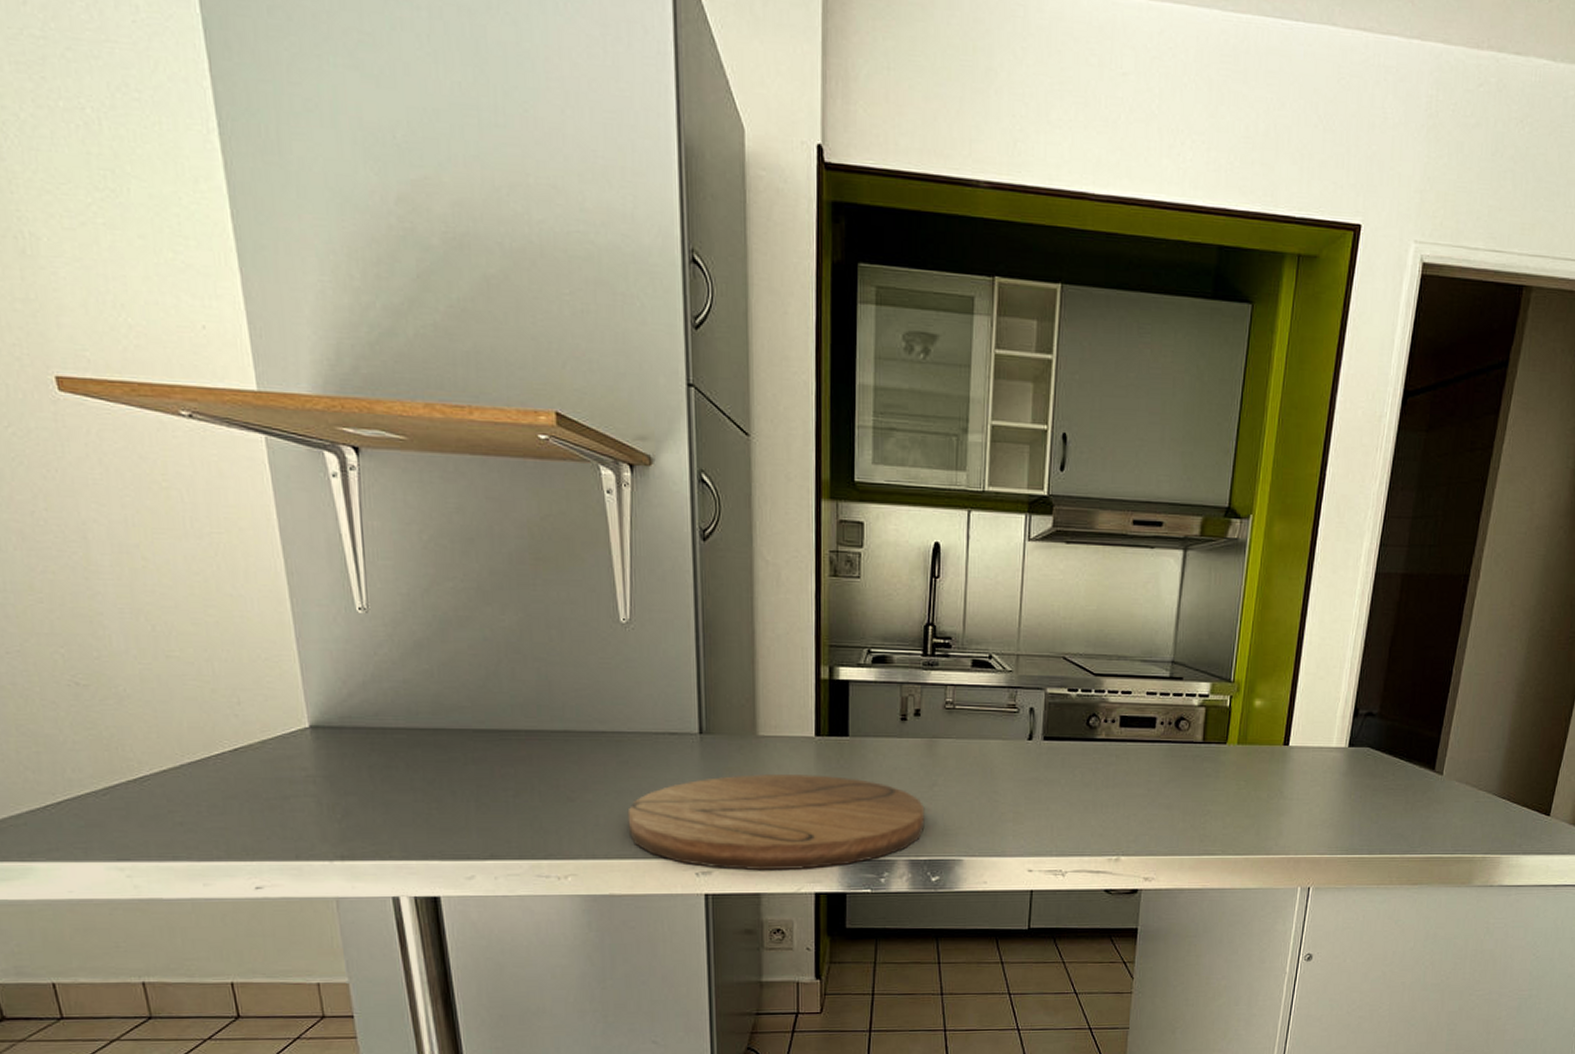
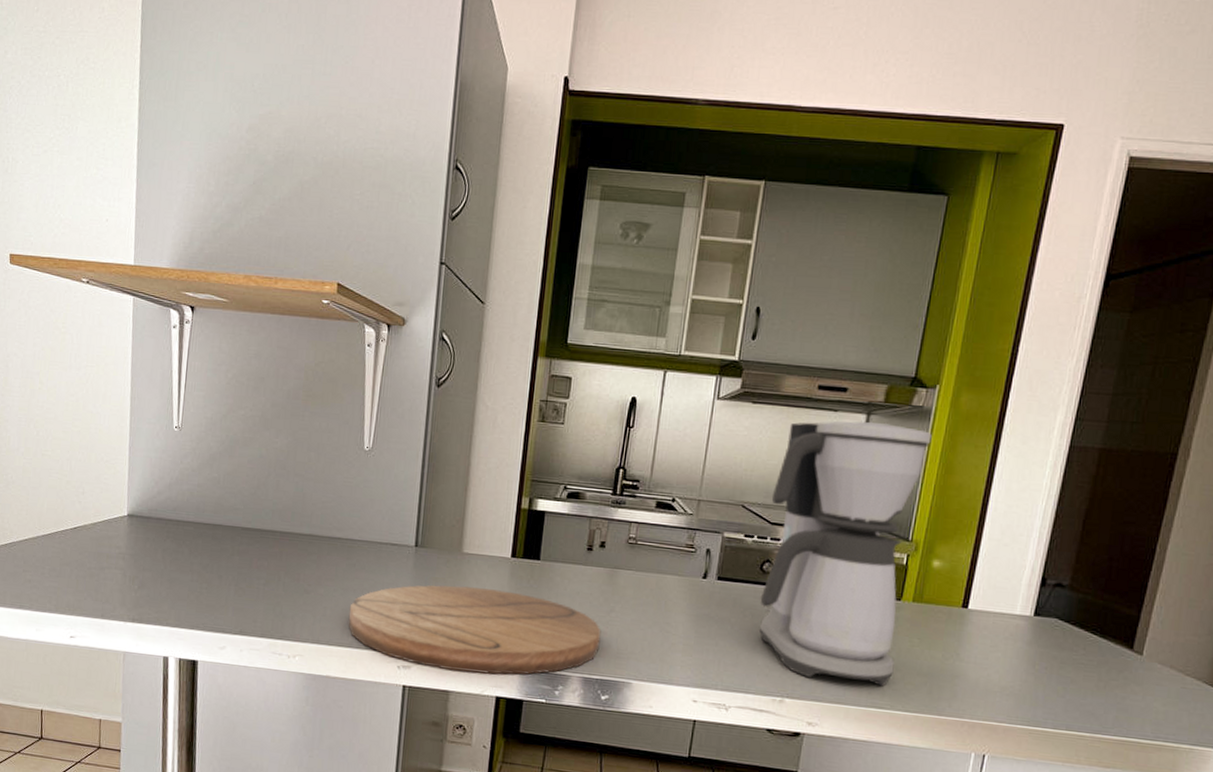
coffee maker: none [1089,557,1248,833] -> present [760,421,932,687]

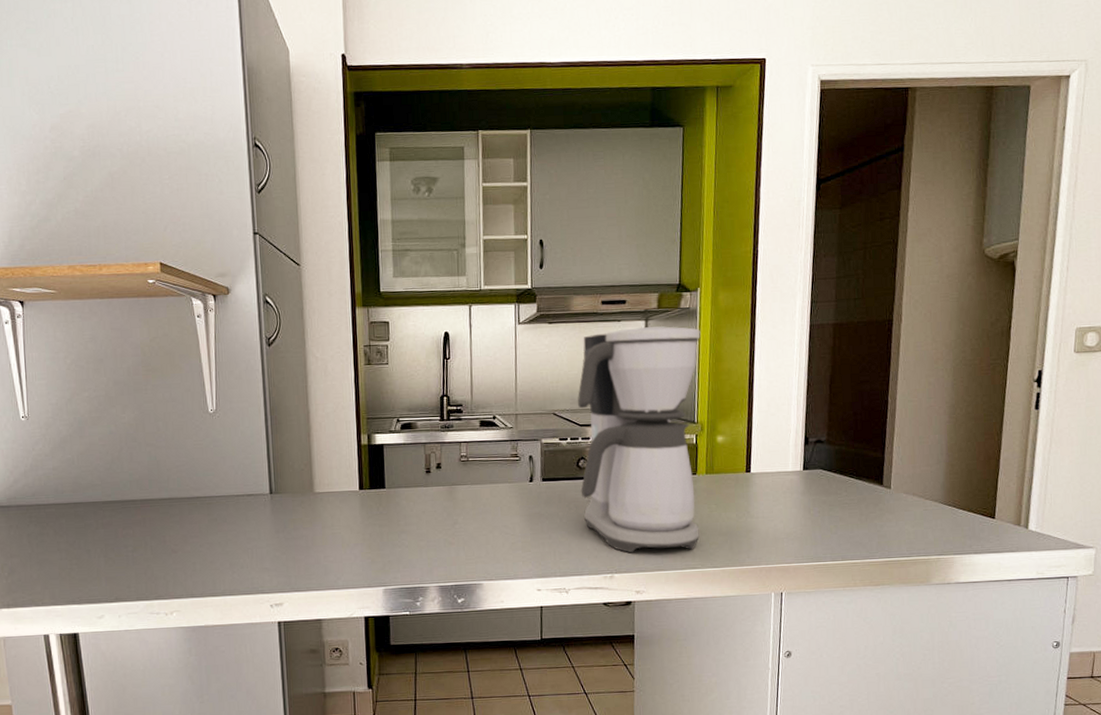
cutting board: present [348,585,601,675] -> none [217,521,450,601]

